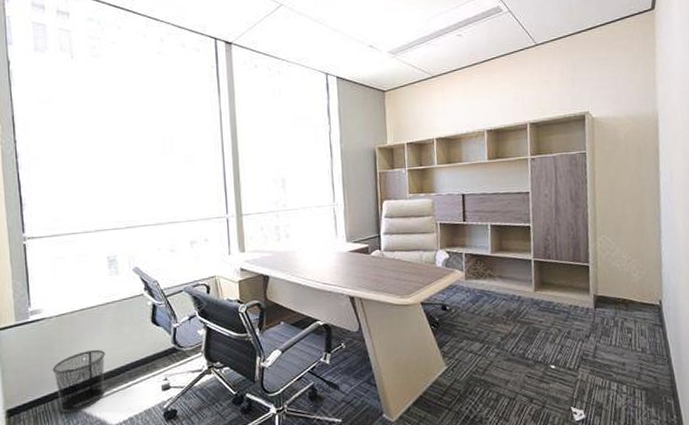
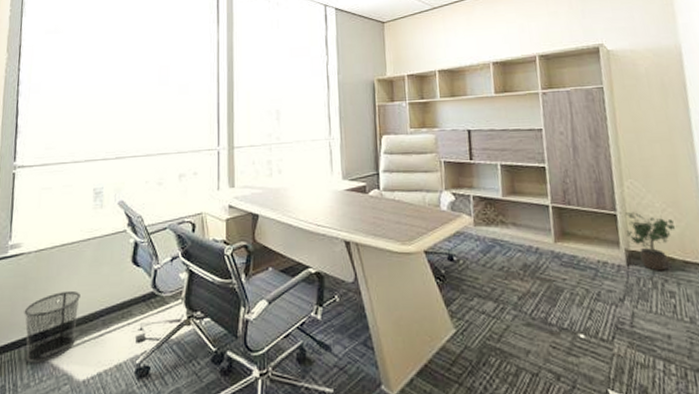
potted plant: none [595,263,638,312] -> present [625,212,676,271]

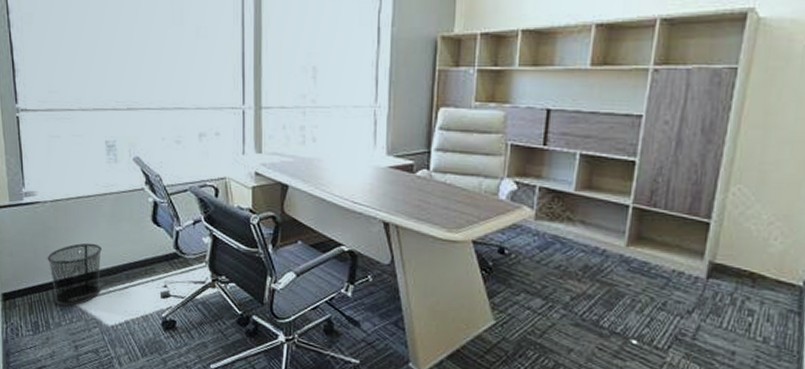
potted plant: present [625,212,676,271] -> none [715,222,780,288]

